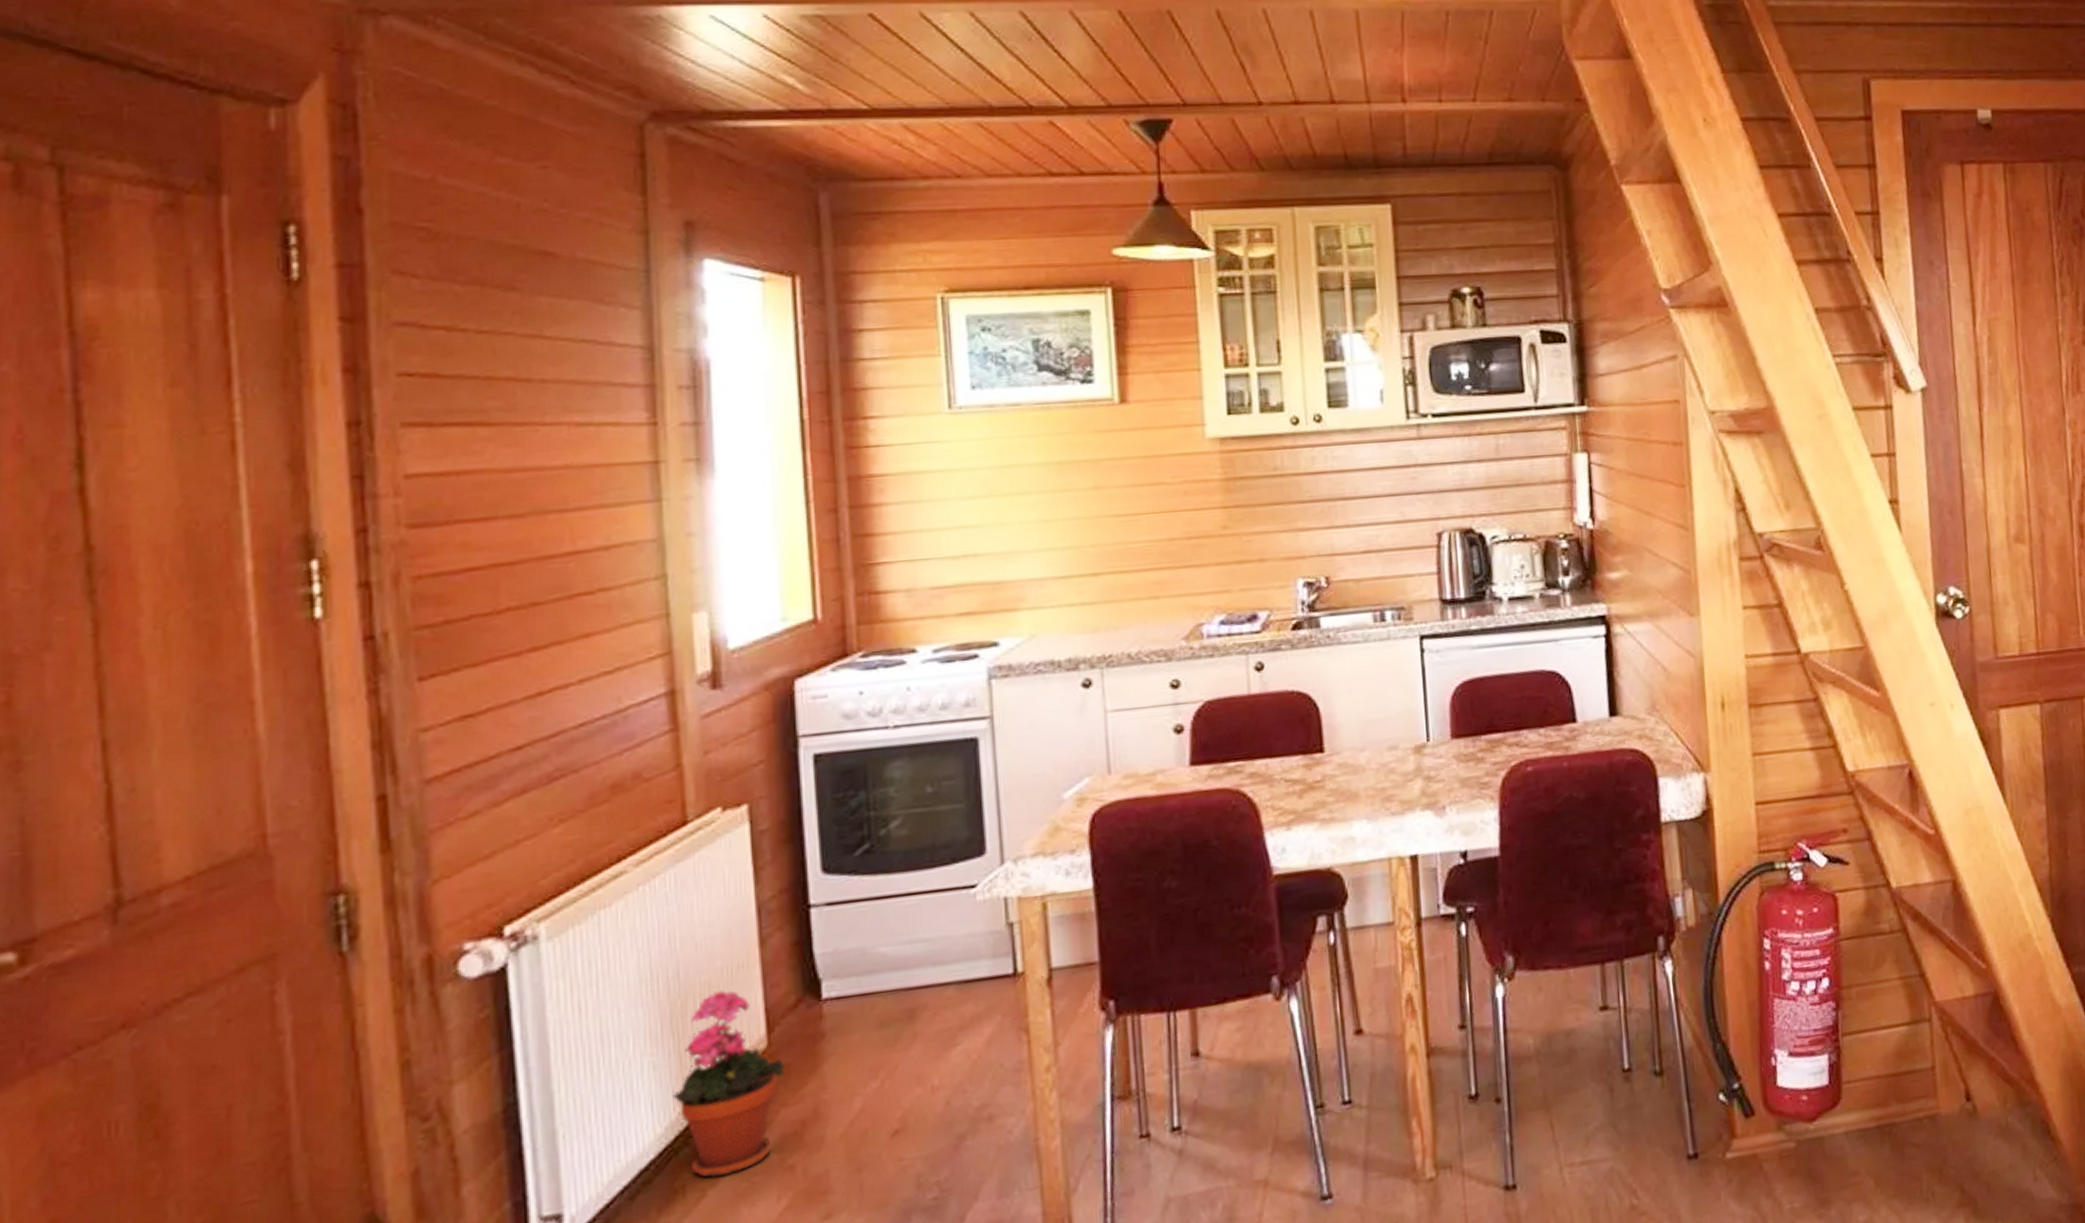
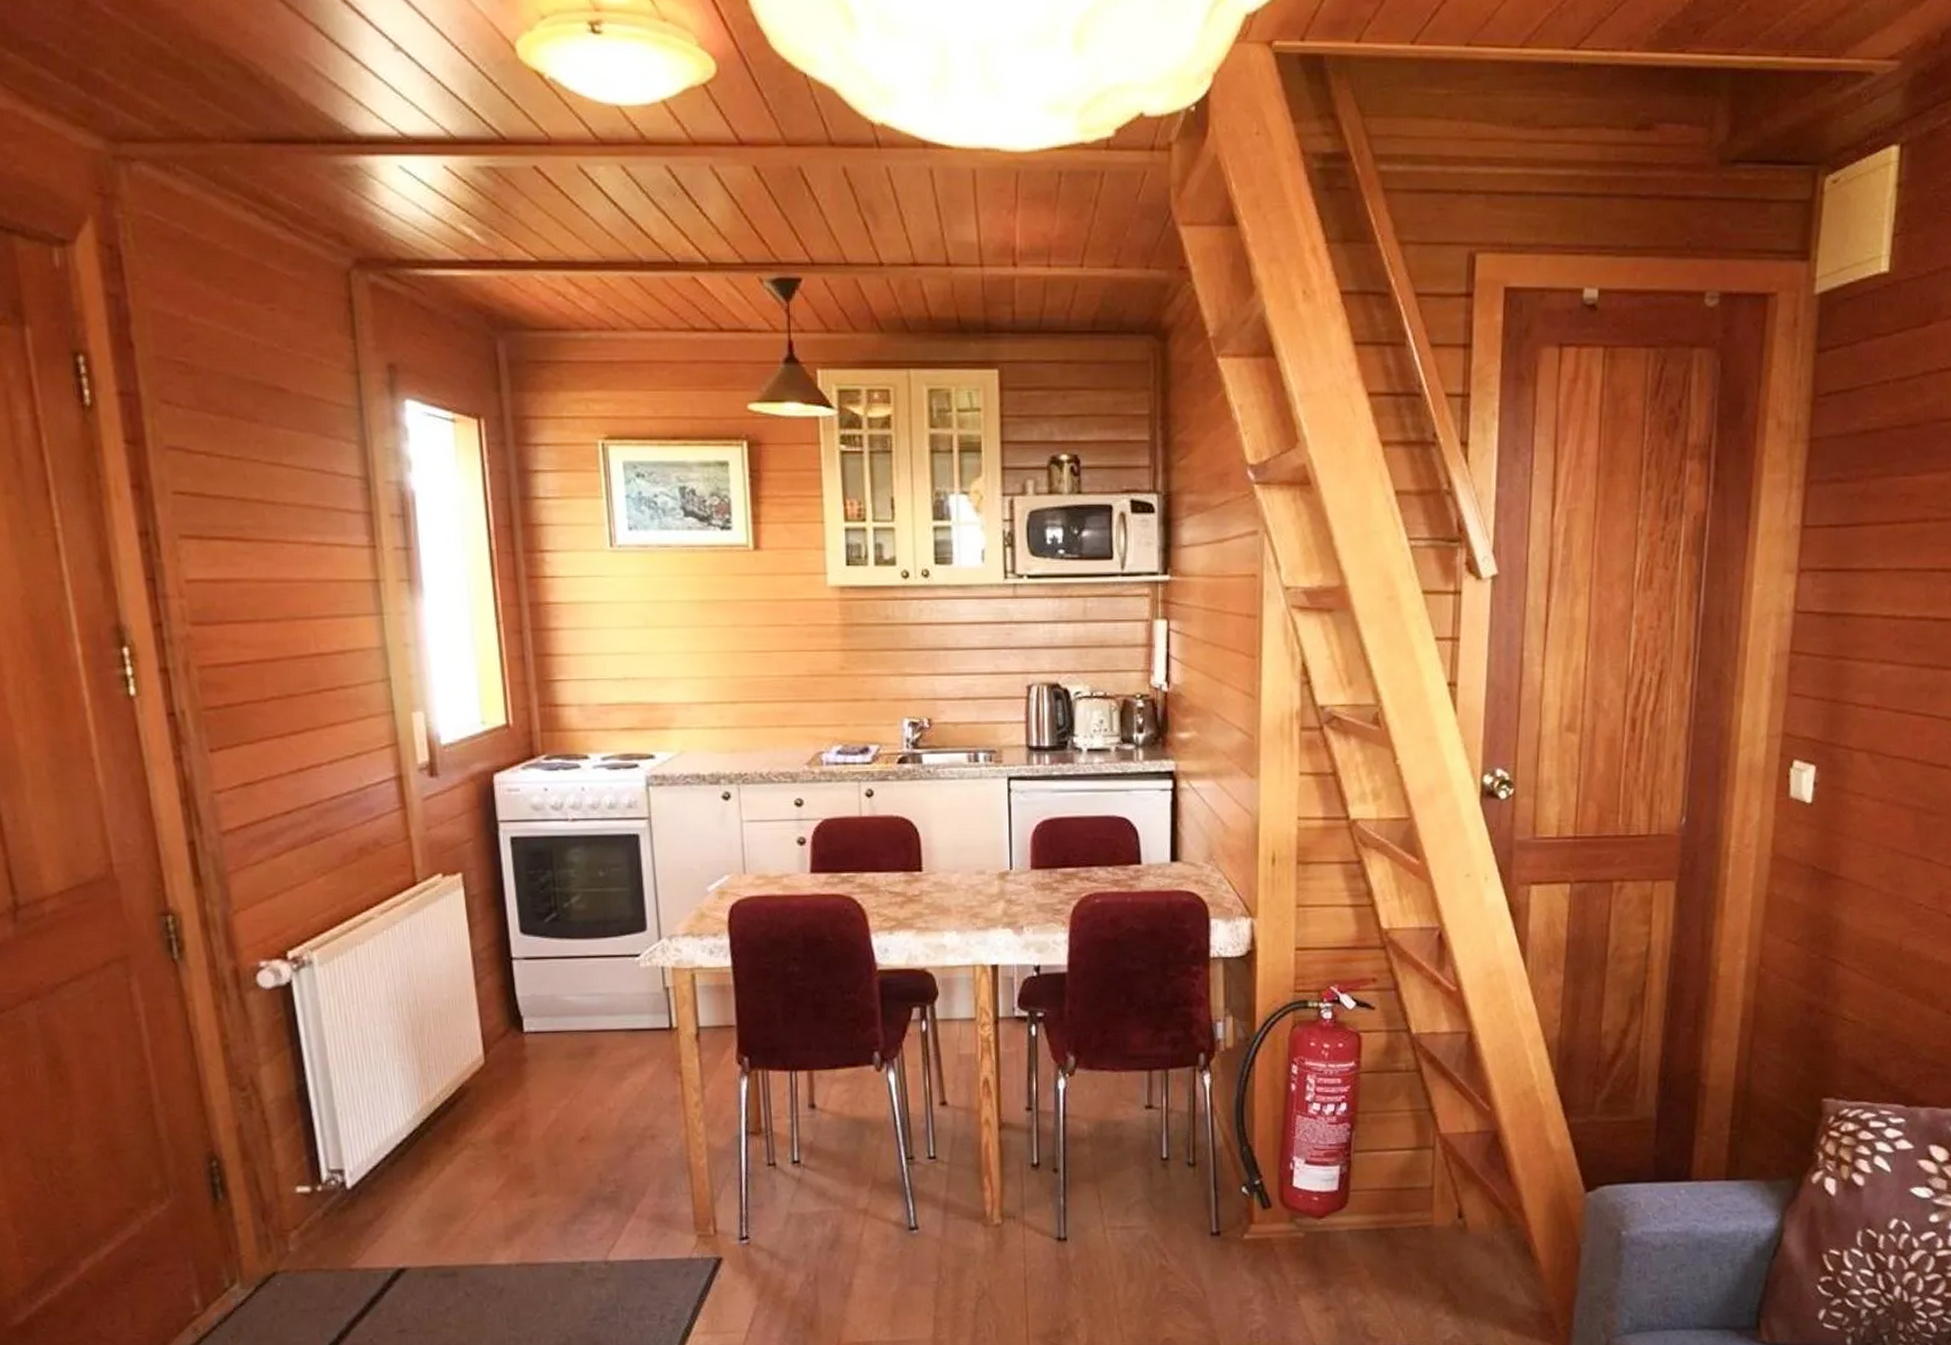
potted plant: present [672,990,786,1178] -> none [417,1017,499,1157]

